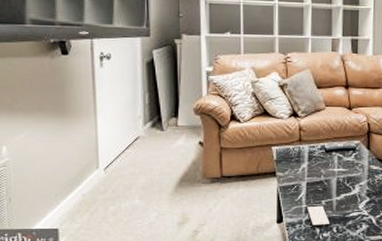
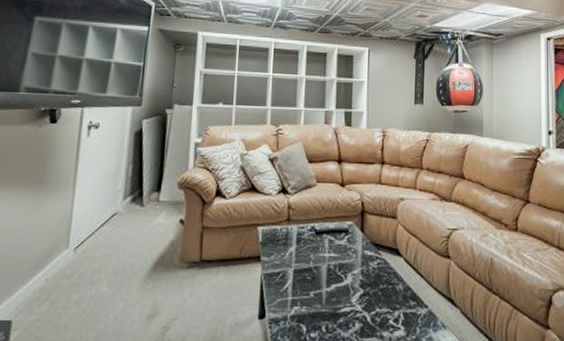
smartphone: present [306,204,331,227] -> none [292,296,319,325]

